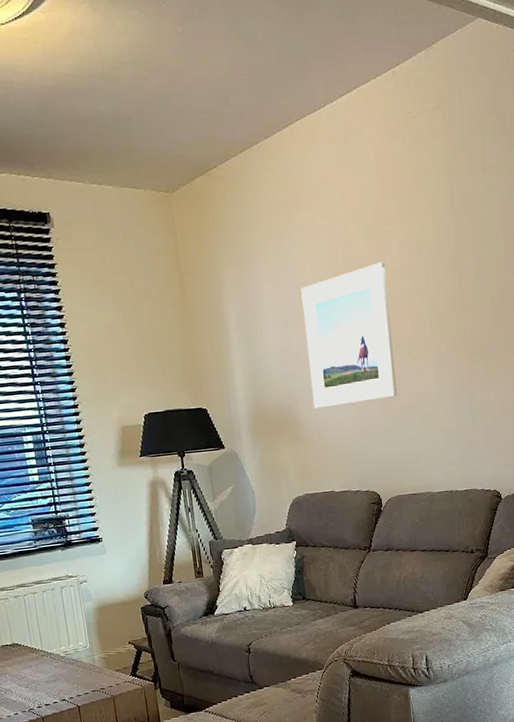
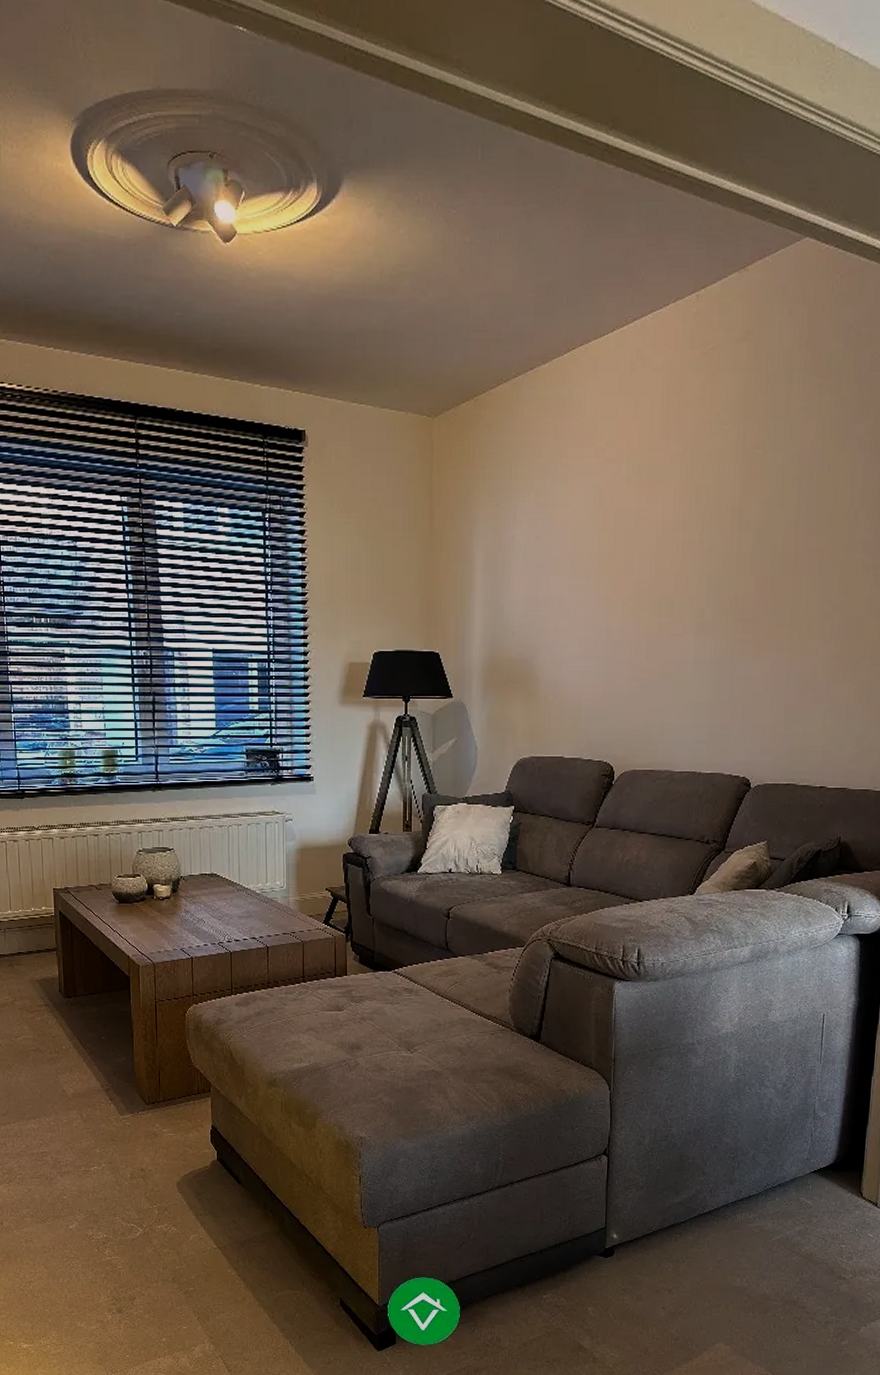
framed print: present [301,262,397,409] -> none [555,510,656,665]

